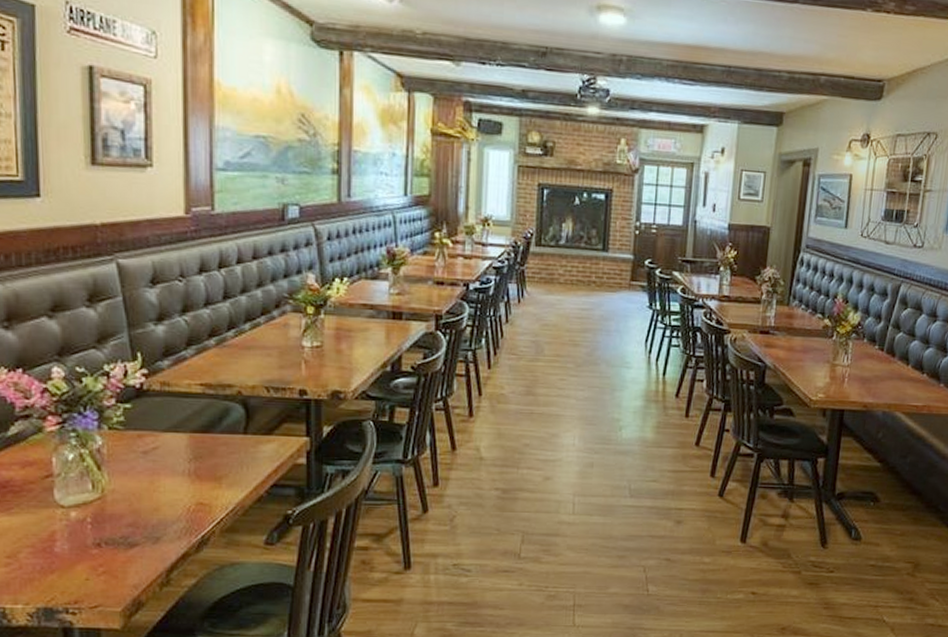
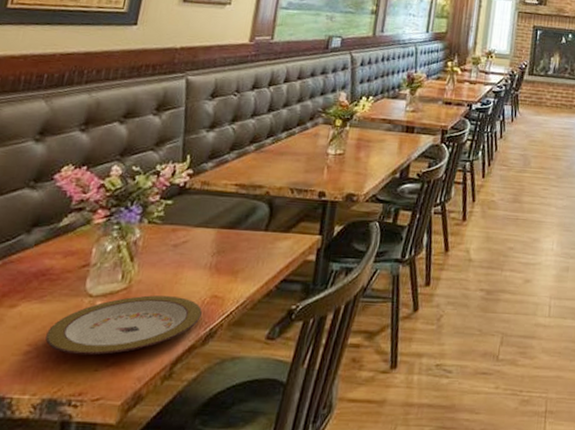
plate: none [24,504,189,566] -> present [45,295,202,356]

